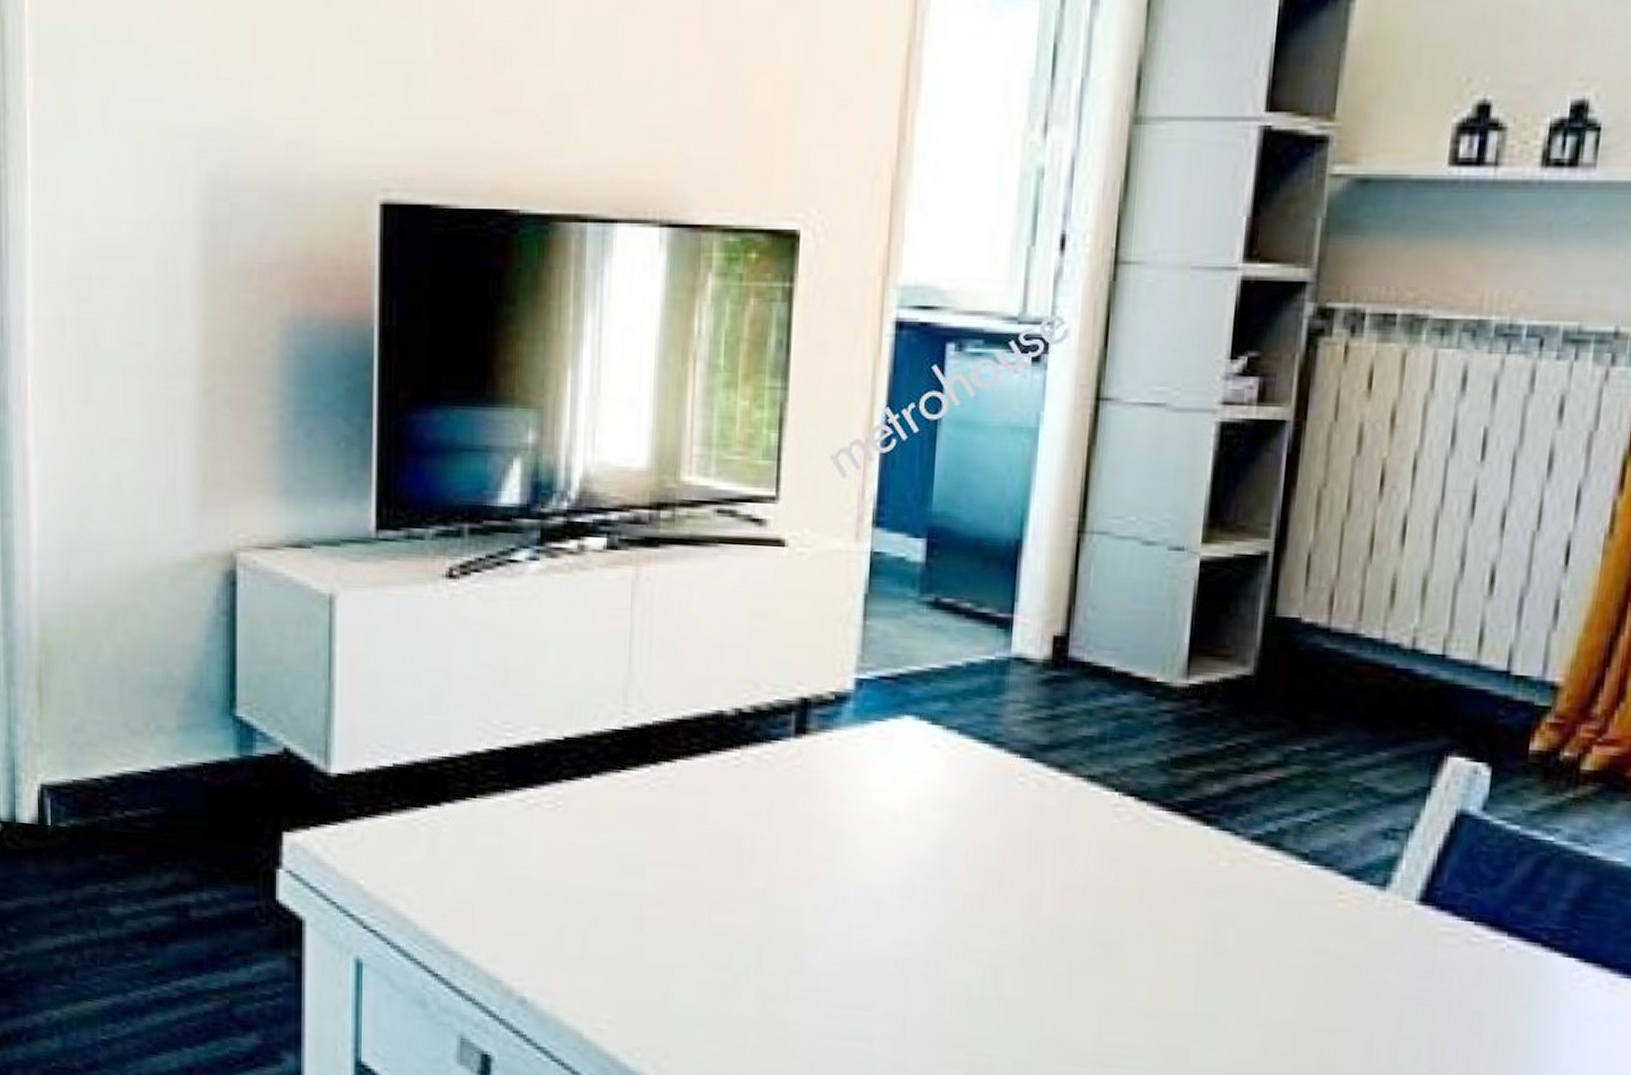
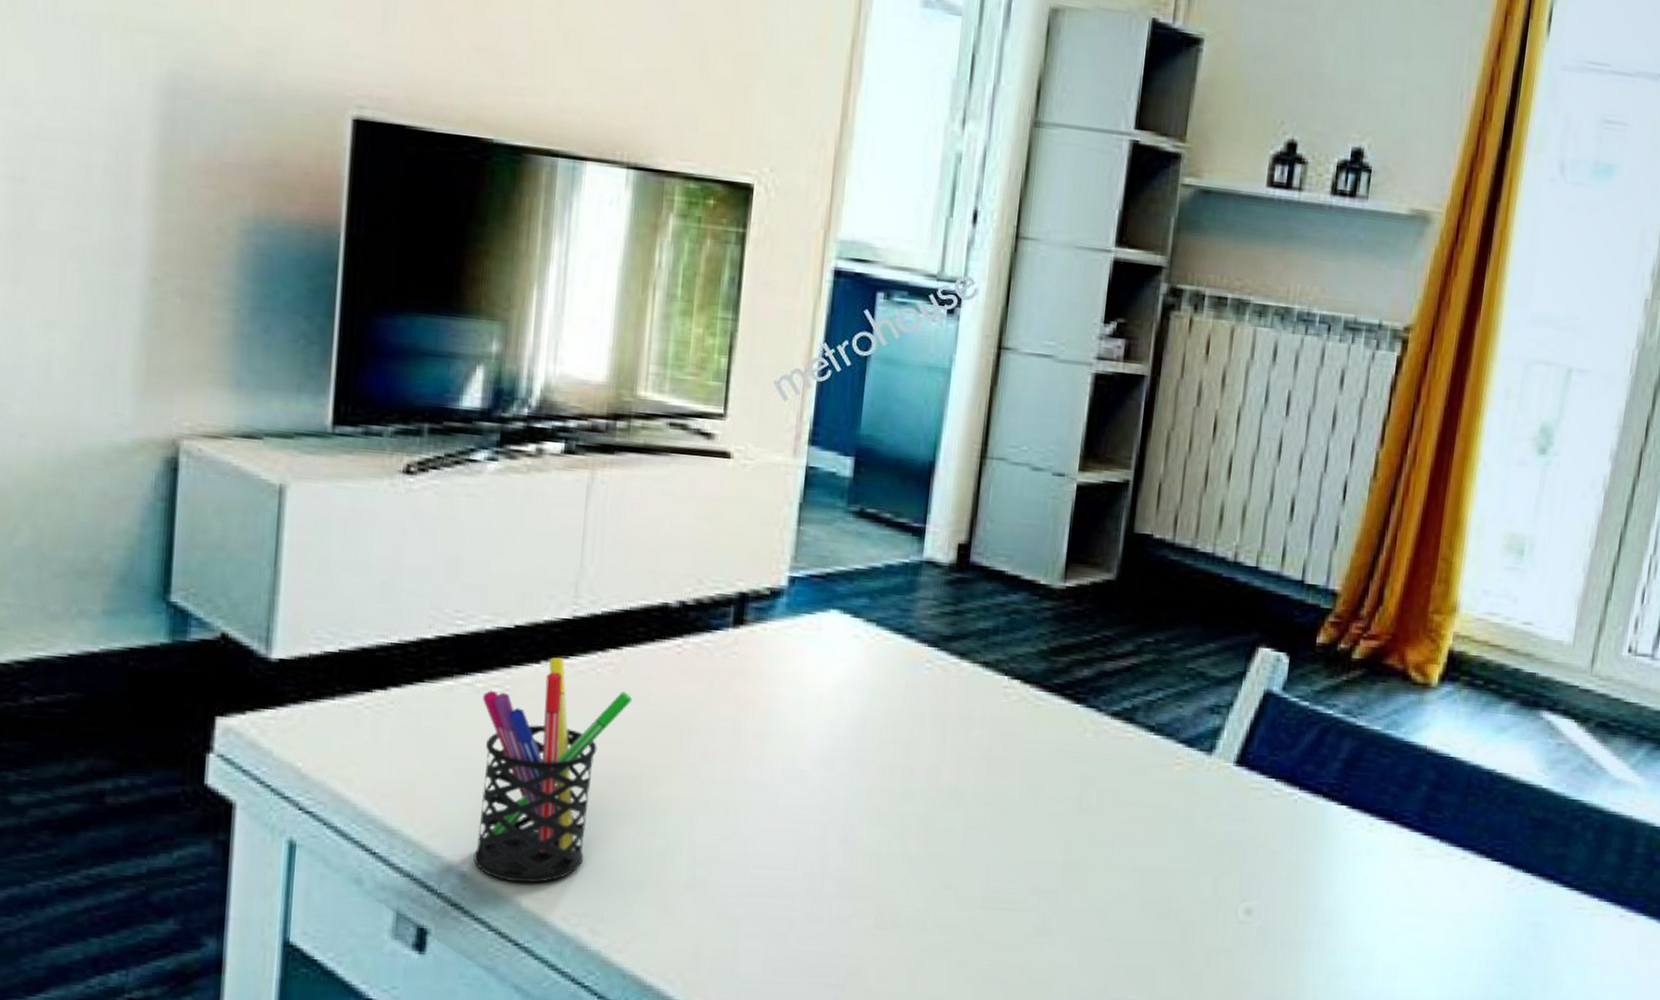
pen holder: none [533,771,689,1013] -> present [473,657,633,883]

